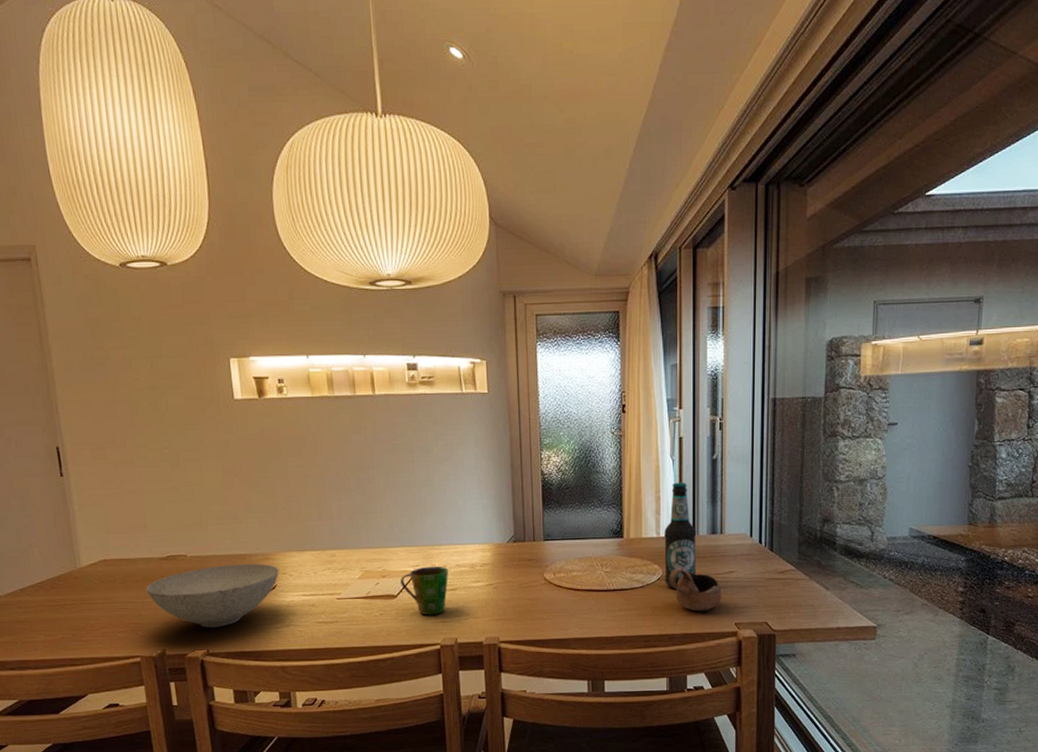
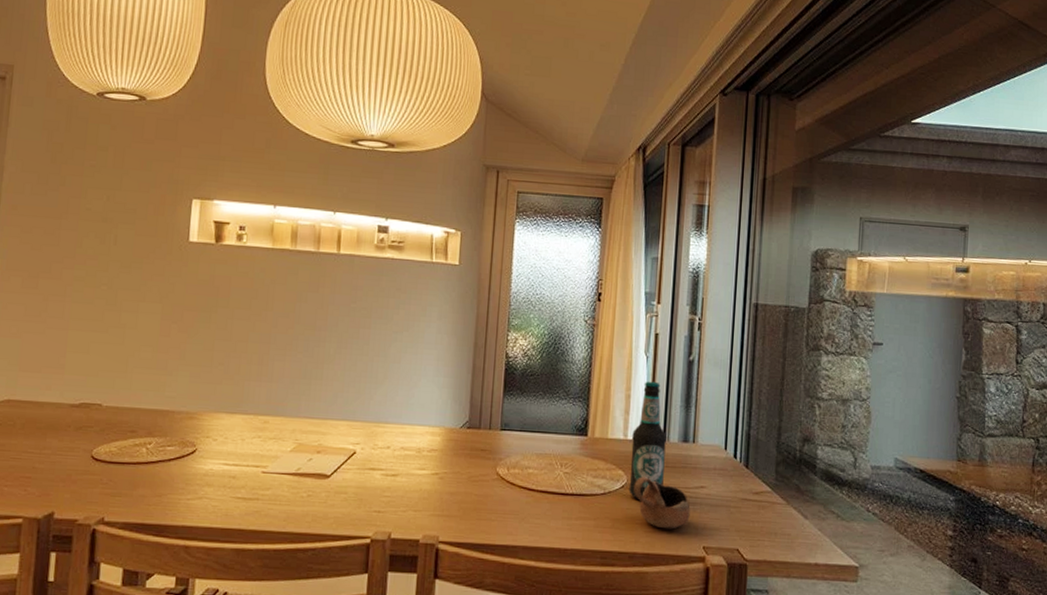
bowl: present [146,564,279,628] -> none [48,420,203,492]
cup: present [401,566,449,616] -> none [336,445,392,503]

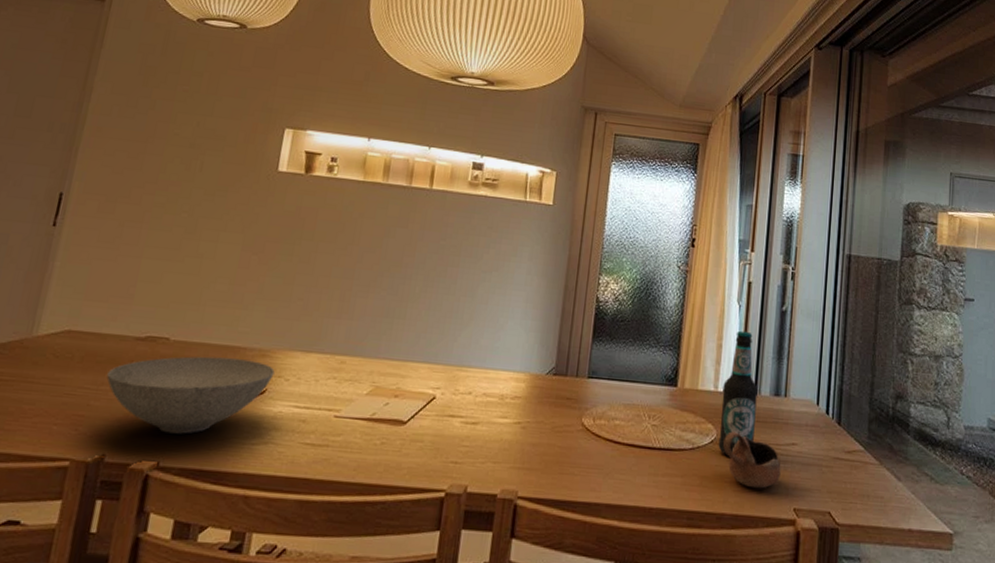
bowl: none [48,420,203,492] -> present [106,356,275,434]

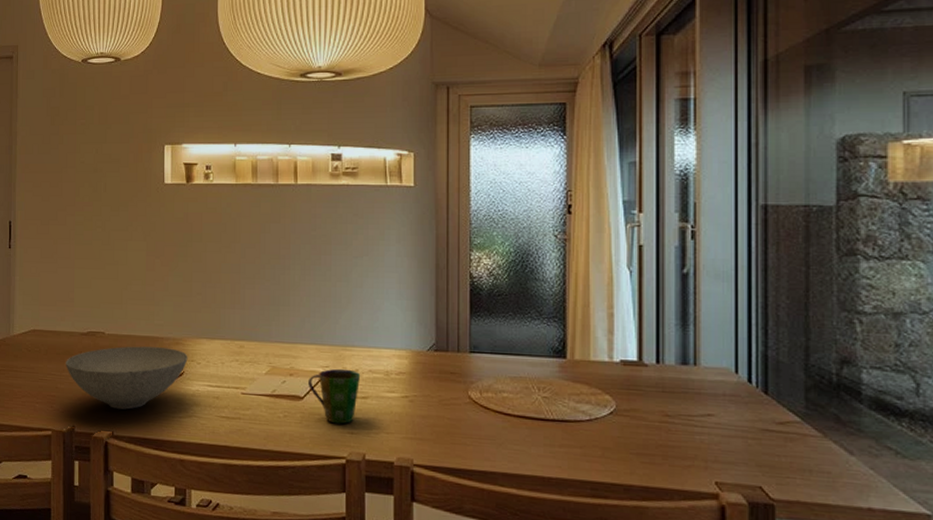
cup: none [414,390,474,453] -> present [309,368,361,424]
bottle: present [718,330,759,456] -> none [619,297,662,427]
cup: present [722,431,781,489] -> none [623,402,696,461]

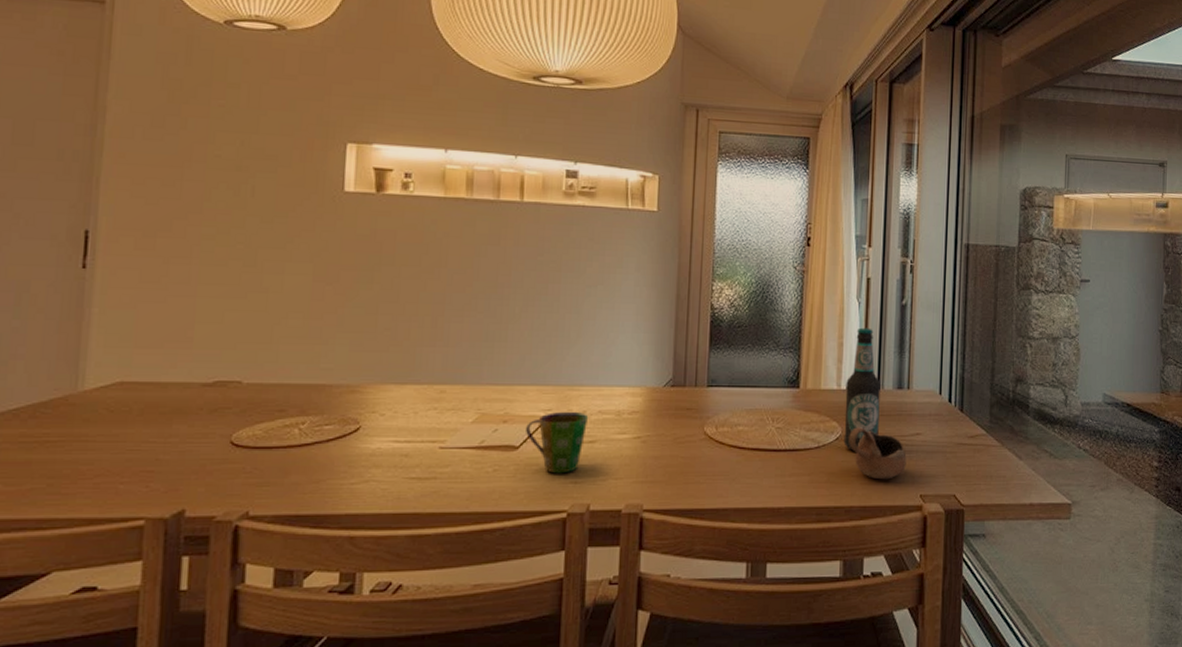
bowl: present [66,346,188,410] -> none [174,397,367,481]
bottle: none [619,297,662,427] -> present [843,327,882,451]
cup: none [623,402,696,461] -> present [848,427,907,480]

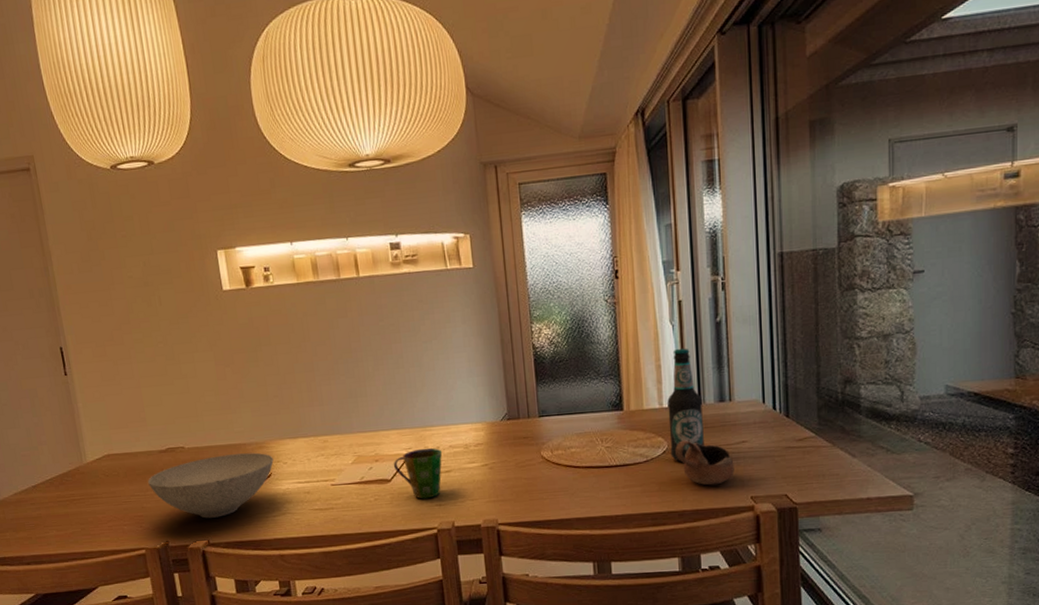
bowl: none [174,397,367,481] -> present [148,452,274,519]

